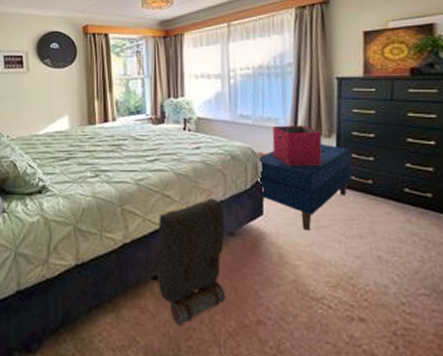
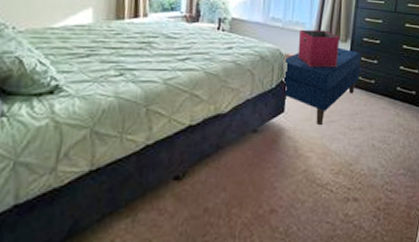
shoulder bag: present [158,199,226,327] -> none [179,98,250,224]

